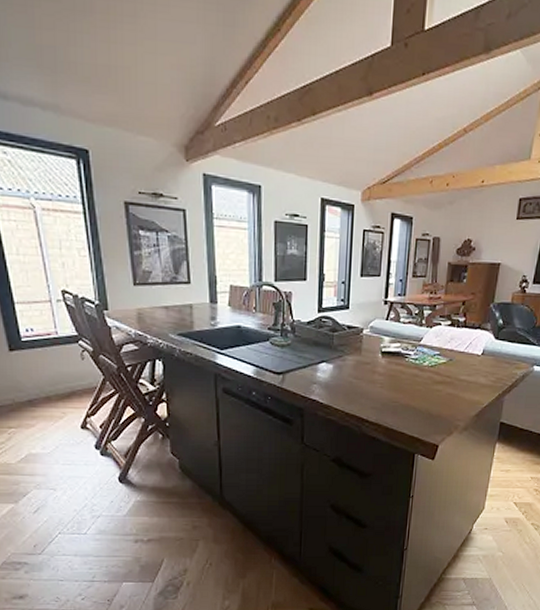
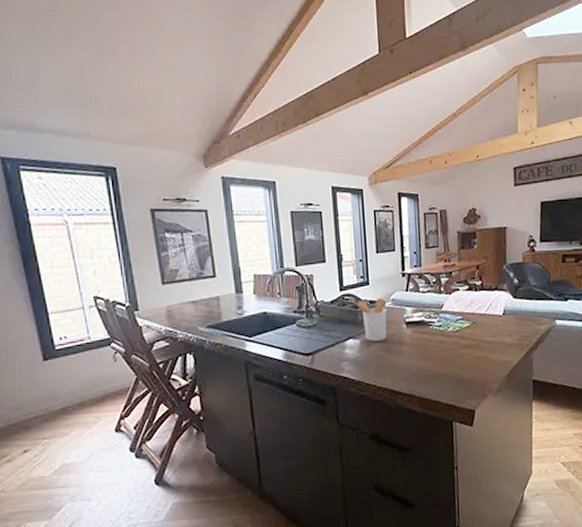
utensil holder: none [330,324,364,368] -> present [353,297,387,341]

